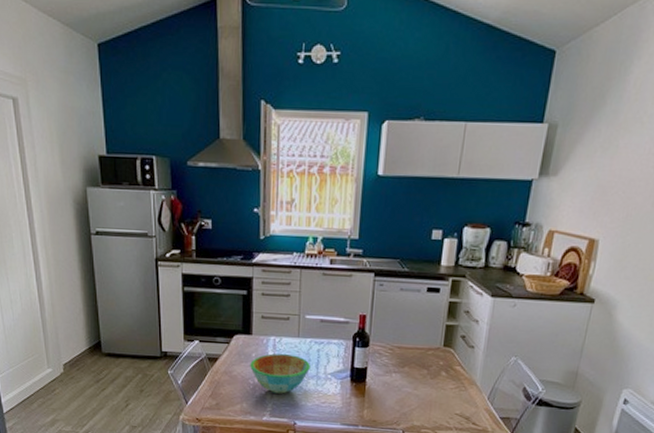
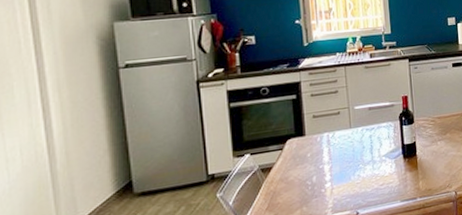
bowl: present [250,353,310,394] -> none [306,146,365,189]

